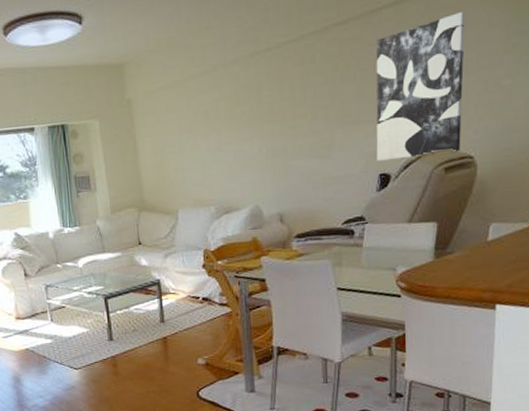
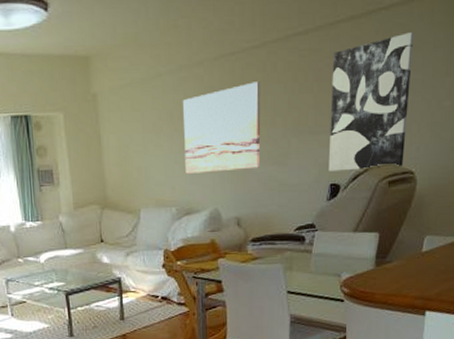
wall art: none [218,75,302,172] -> present [182,81,261,174]

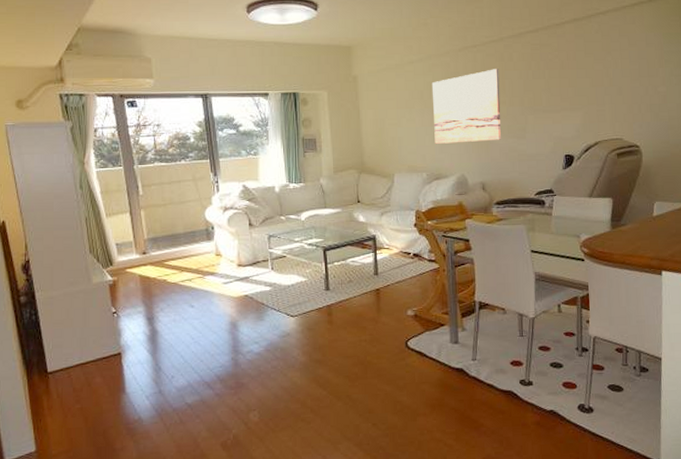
wall art: present [328,32,414,172] -> none [561,32,629,144]

